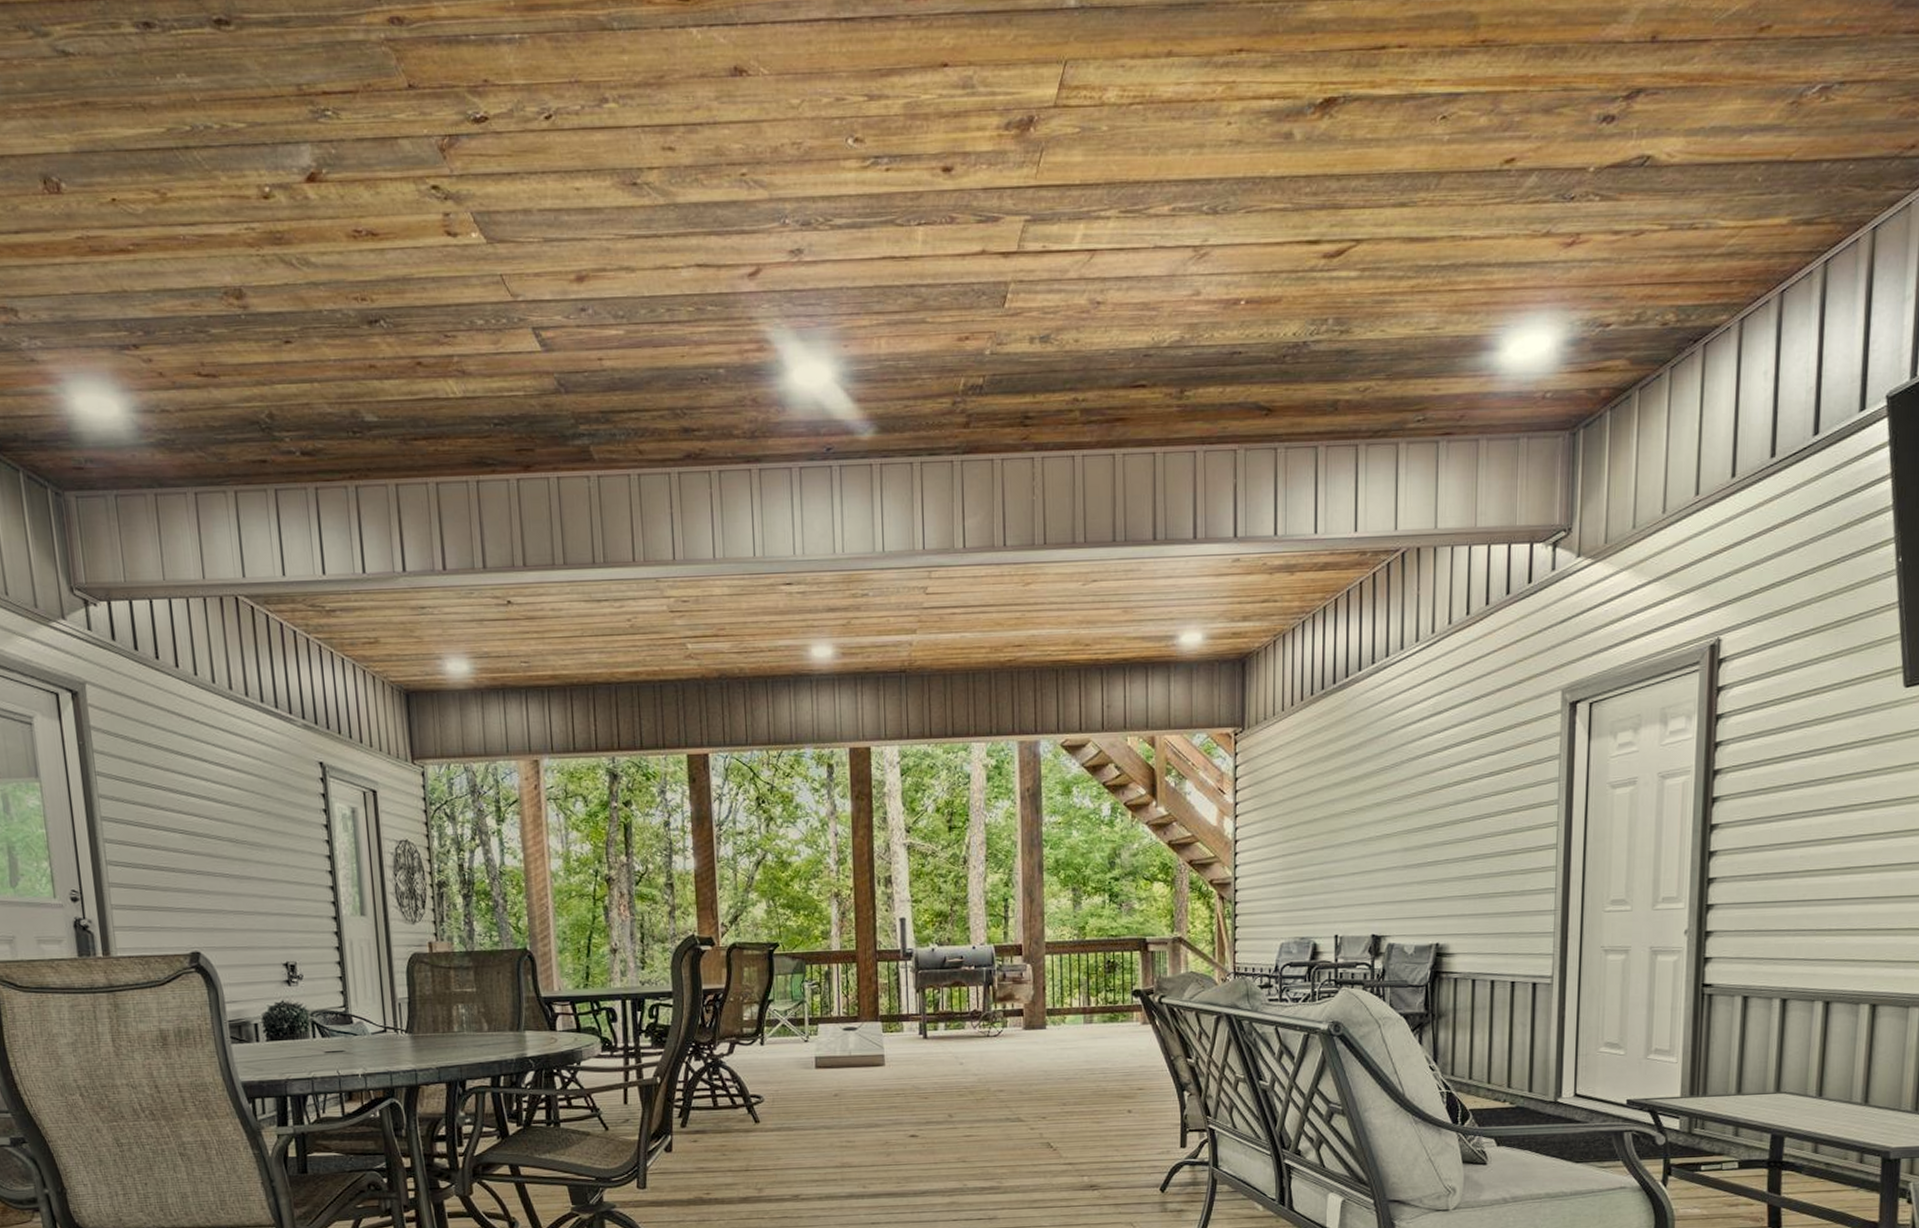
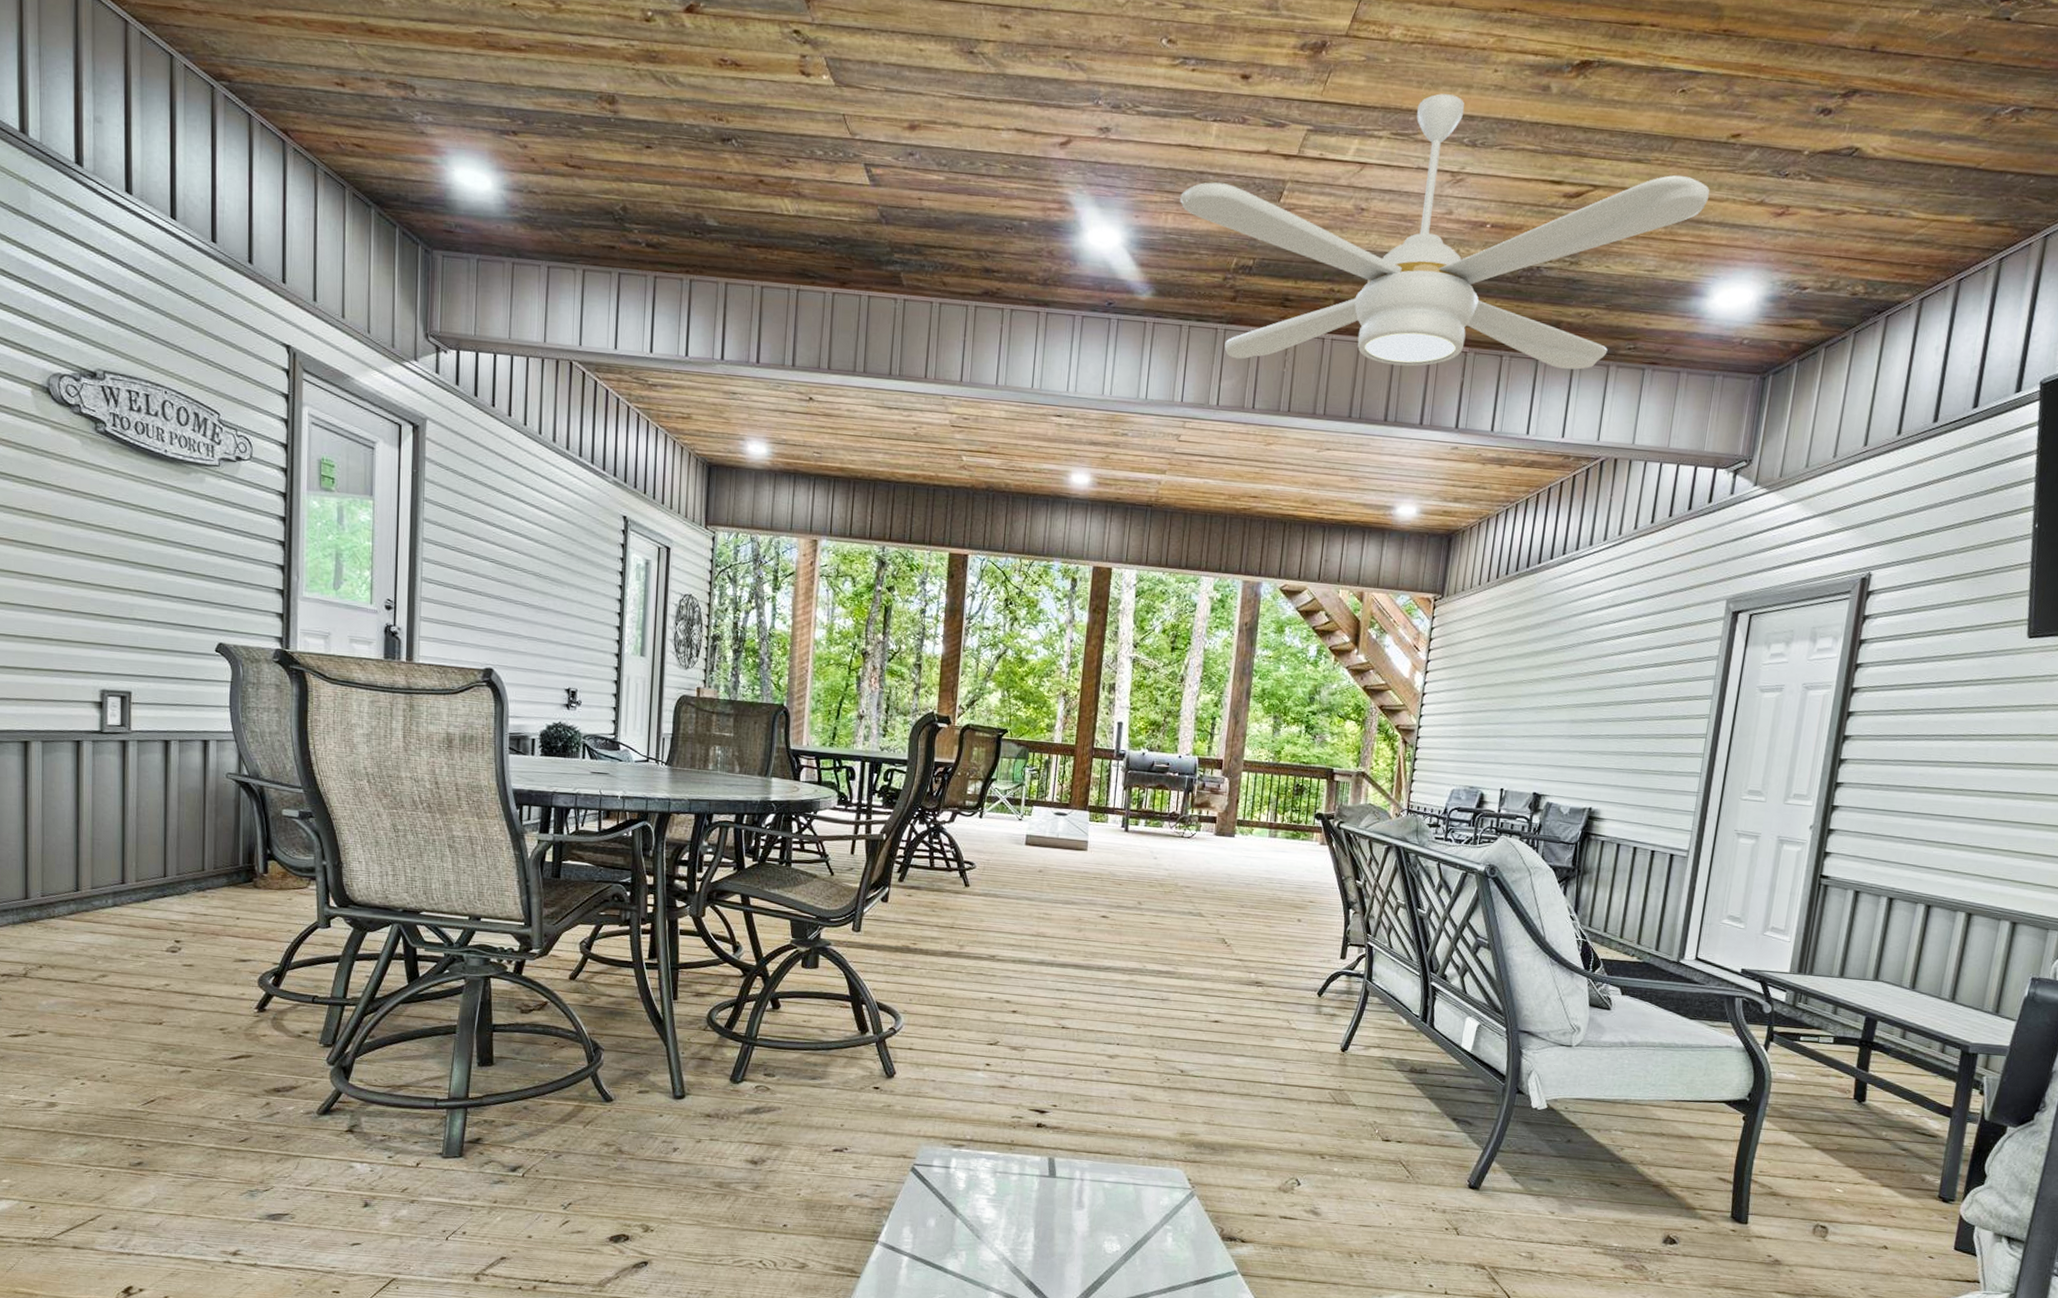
ceiling fan: none [891,158,1487,493] -> present [1180,93,1710,370]

